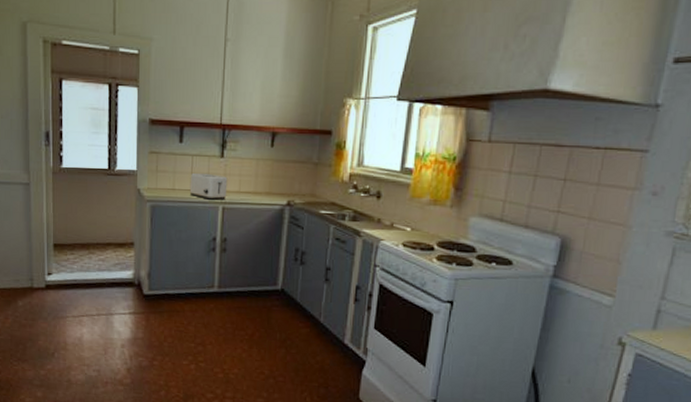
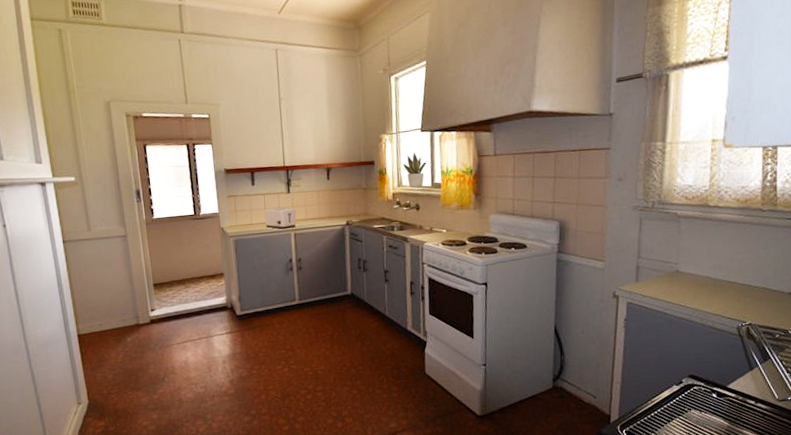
potted plant: none [368,124,400,171] -> present [403,151,428,188]

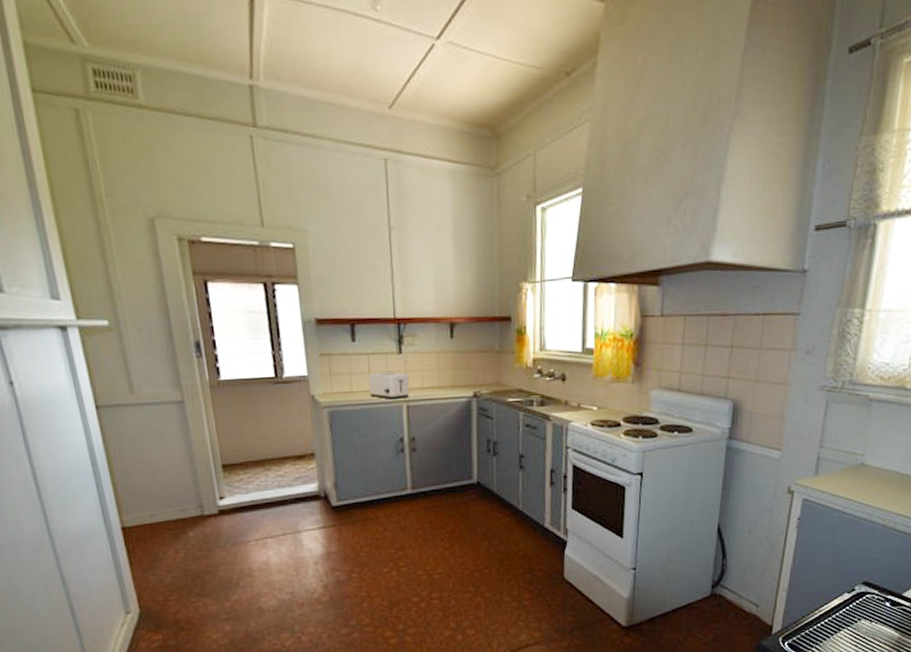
potted plant: present [403,151,428,188] -> none [548,306,579,354]

